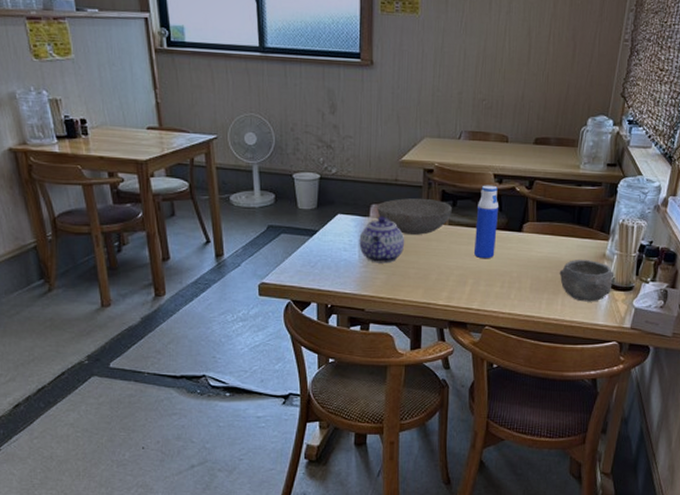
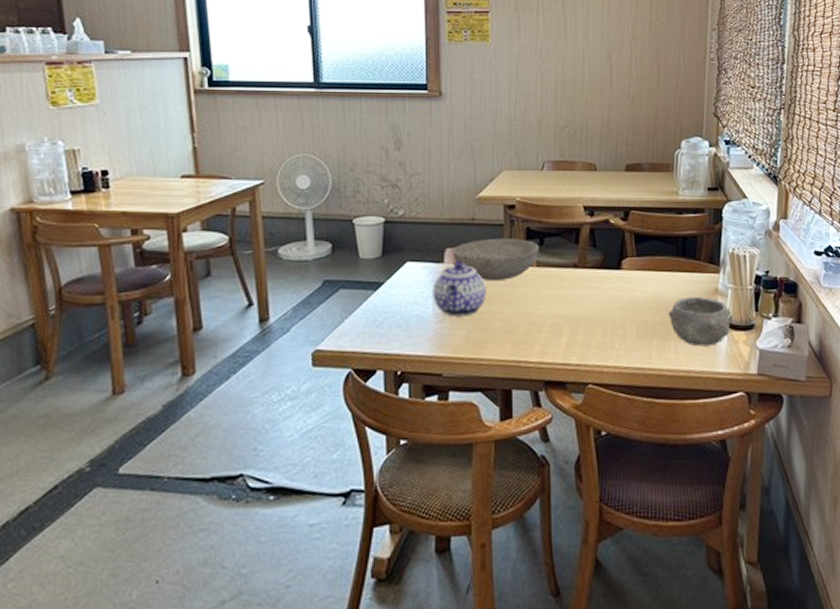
water bottle: present [473,185,498,259] -> none [567,218,593,304]

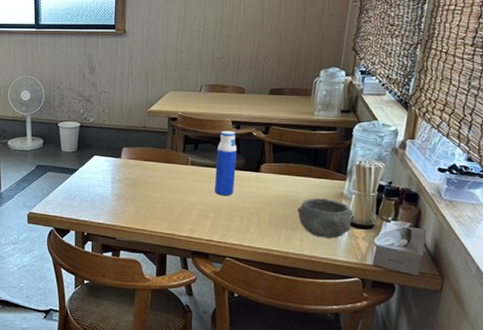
teapot: present [433,261,487,317] -> none [112,157,152,198]
bowl: present [453,239,539,280] -> none [128,142,194,174]
water bottle: none [567,218,593,304] -> present [214,130,237,196]

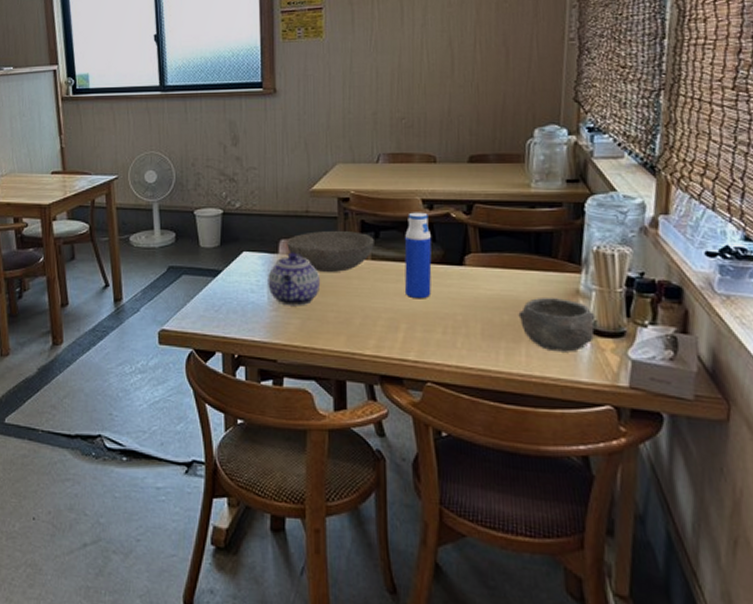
teapot: none [112,157,152,198] -> present [268,252,321,306]
bowl: none [128,142,194,174] -> present [287,231,374,272]

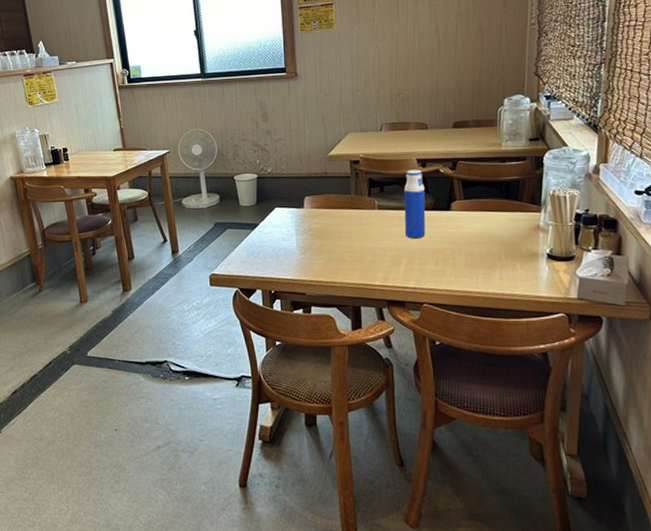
teapot: present [268,252,321,306] -> none [296,206,339,250]
bowl: present [287,231,374,272] -> none [310,187,380,221]
bowl: present [518,298,596,352] -> none [493,233,552,275]

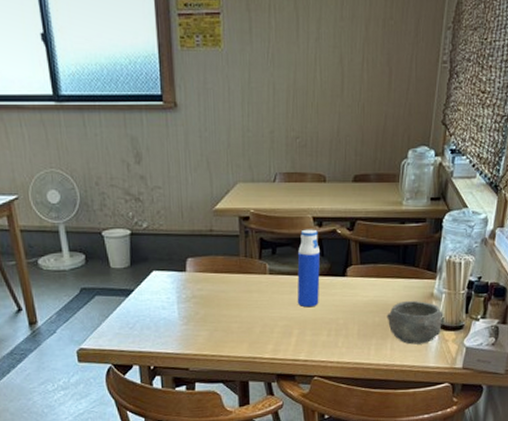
bowl: none [493,233,552,275] -> present [387,301,443,345]

